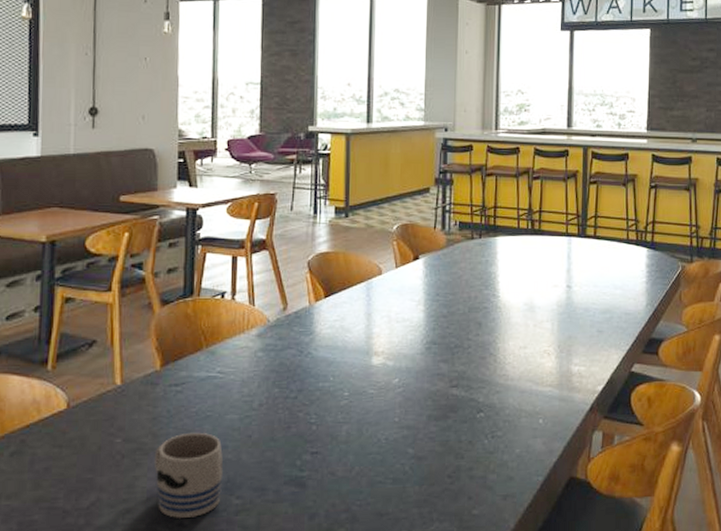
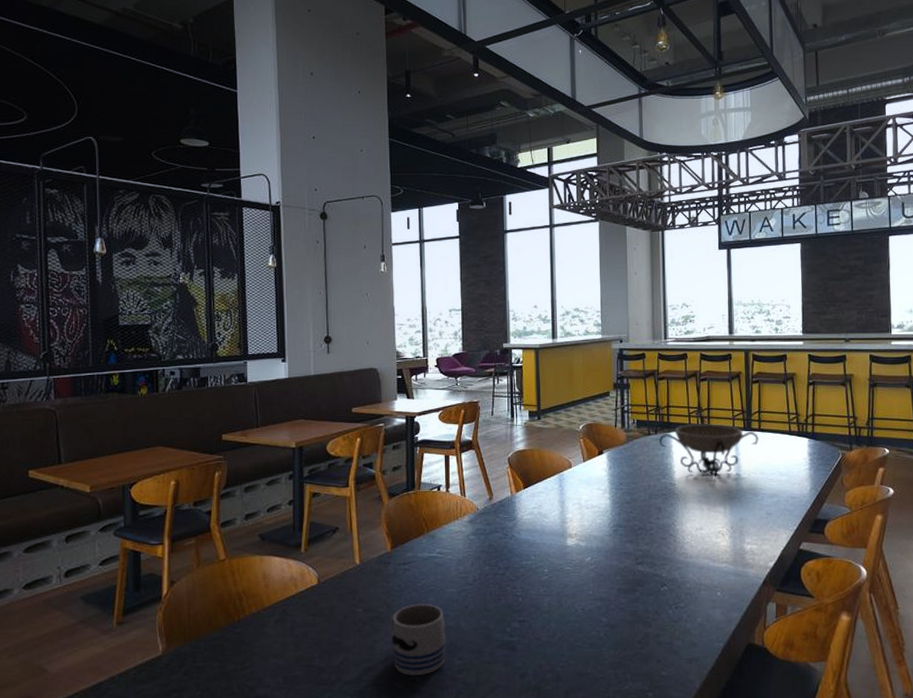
decorative bowl: none [483,227,593,288] -> present [658,423,759,477]

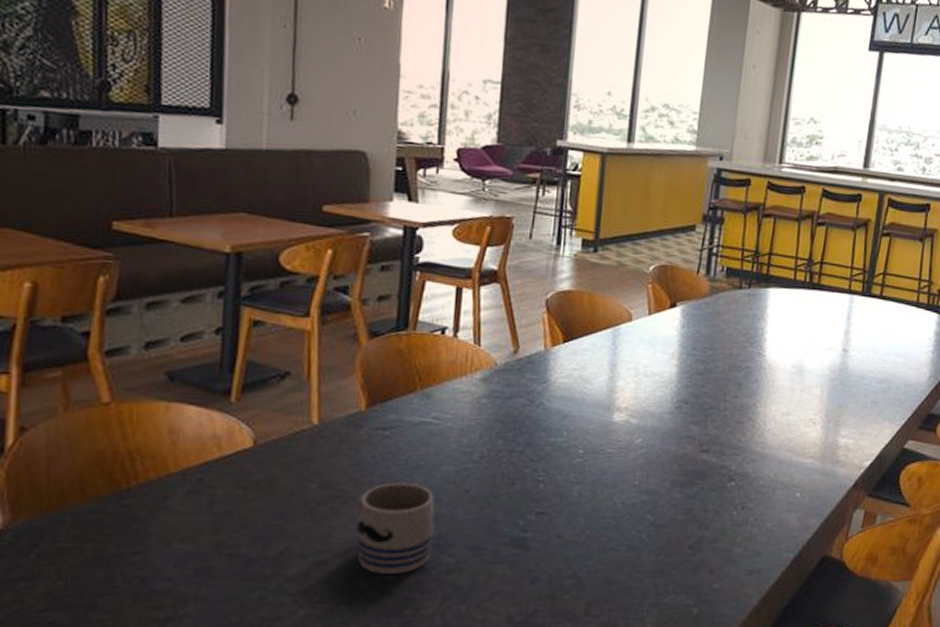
decorative bowl: present [658,423,759,477] -> none [751,280,878,351]

